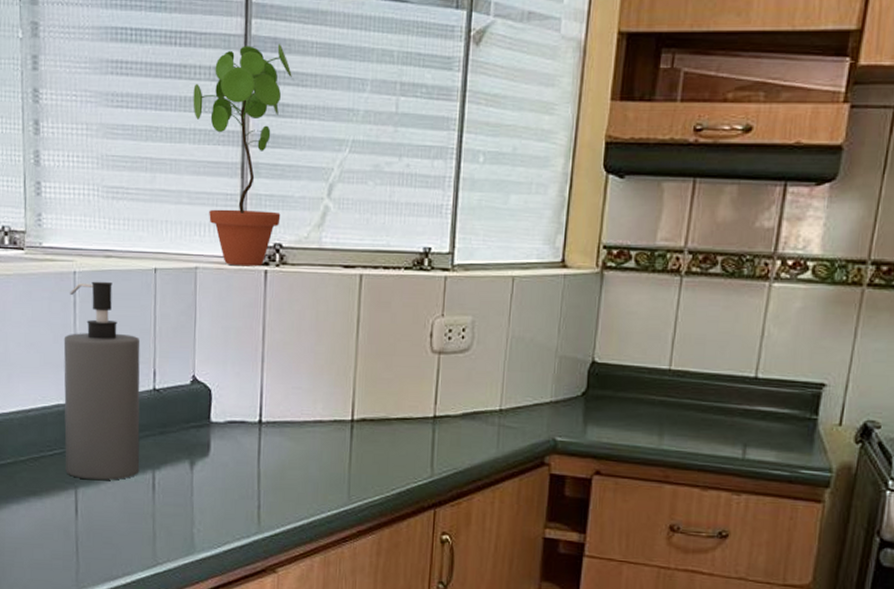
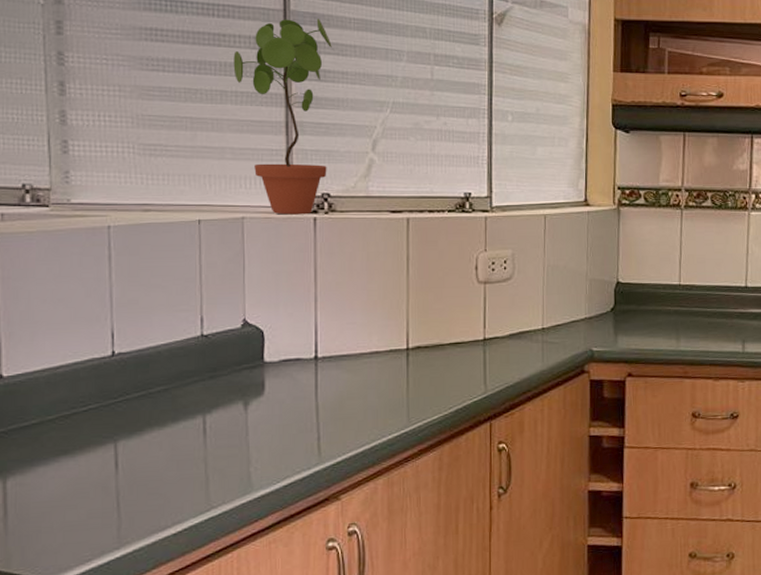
soap dispenser: present [63,281,141,481] -> none [97,234,188,432]

